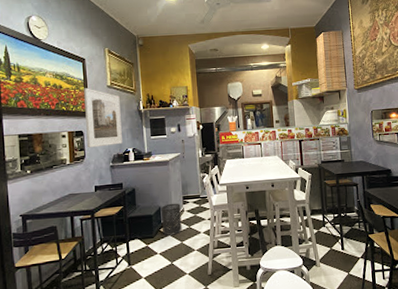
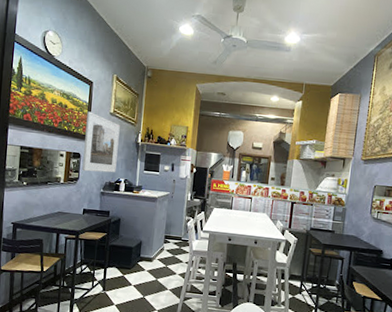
trash can: present [161,203,182,236] -> none [140,239,161,271]

